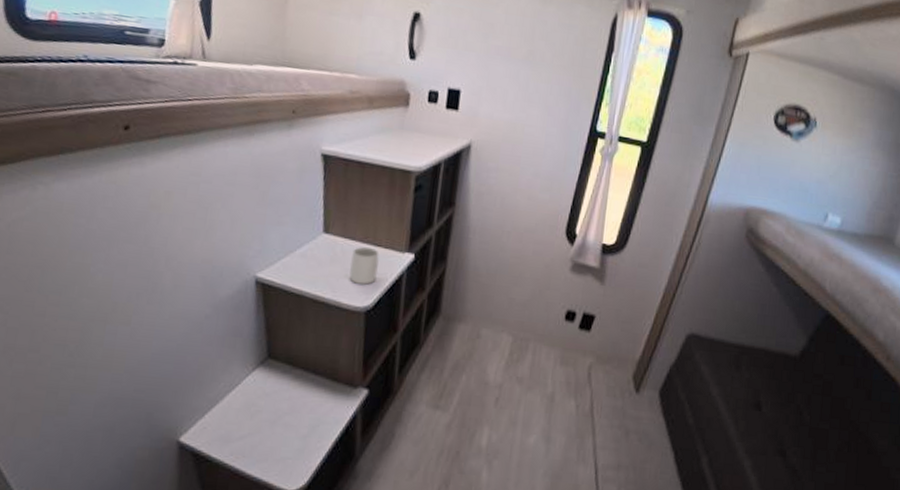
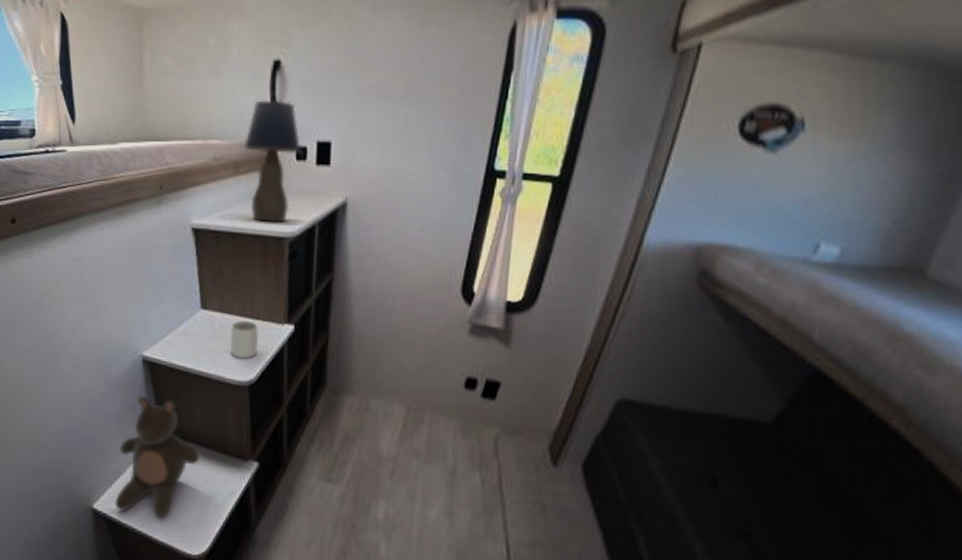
stuffed bear: none [205,318,307,450] -> present [115,396,199,517]
table lamp: none [380,45,433,157] -> present [244,100,301,224]

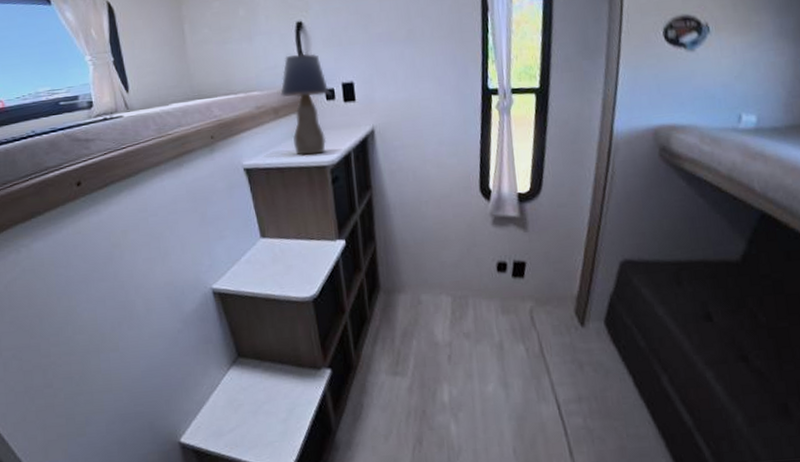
stuffed bear: present [115,396,199,517] -> none [200,324,276,440]
mug: present [229,321,259,360] -> none [289,242,317,278]

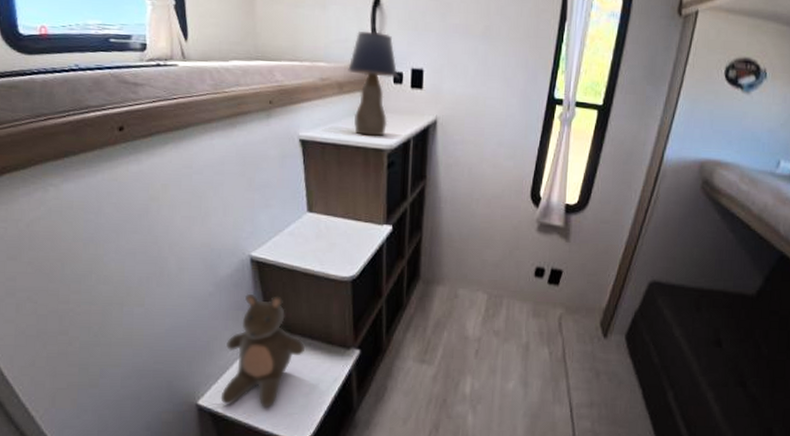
stuffed bear: none [200,324,276,440] -> present [220,293,305,408]

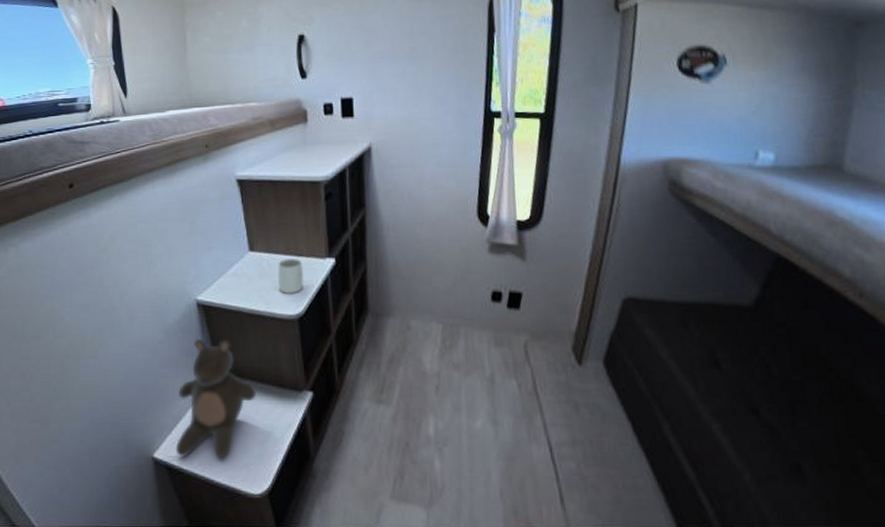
mug: none [334,223,361,257] -> present [277,259,304,295]
table lamp: present [348,31,398,137] -> none [278,66,328,170]

